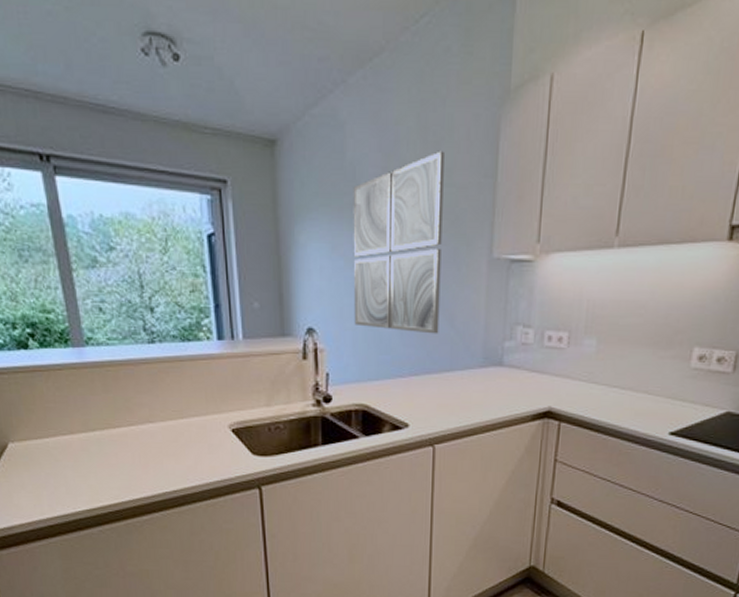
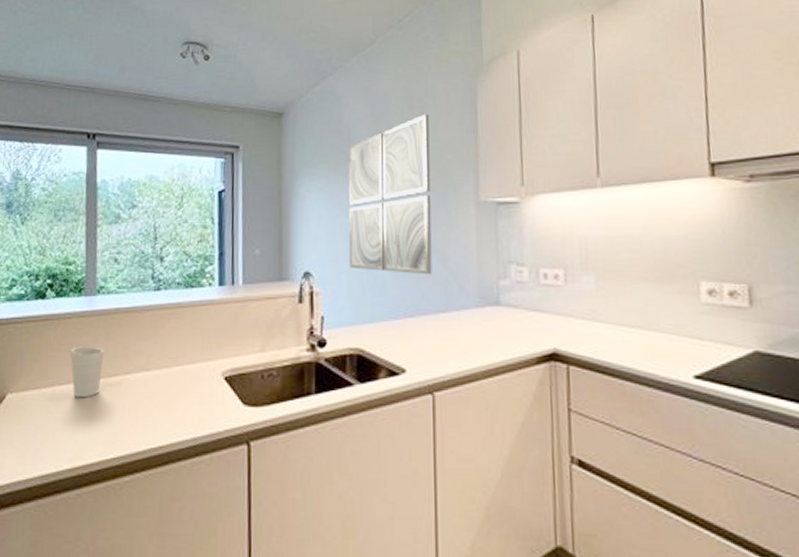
cup: none [68,398,106,448] -> present [70,346,104,398]

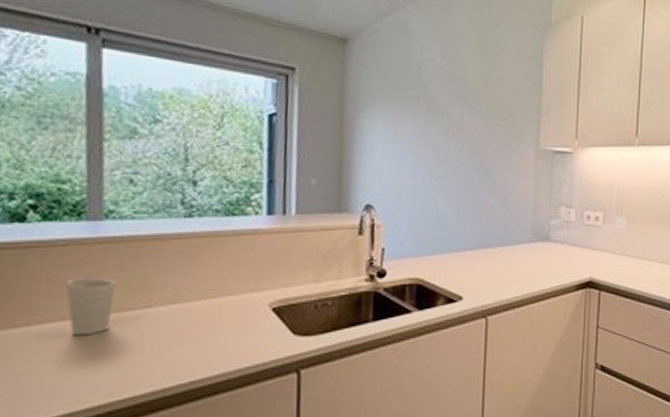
wall art: present [348,113,432,275] -> none [413,61,499,213]

